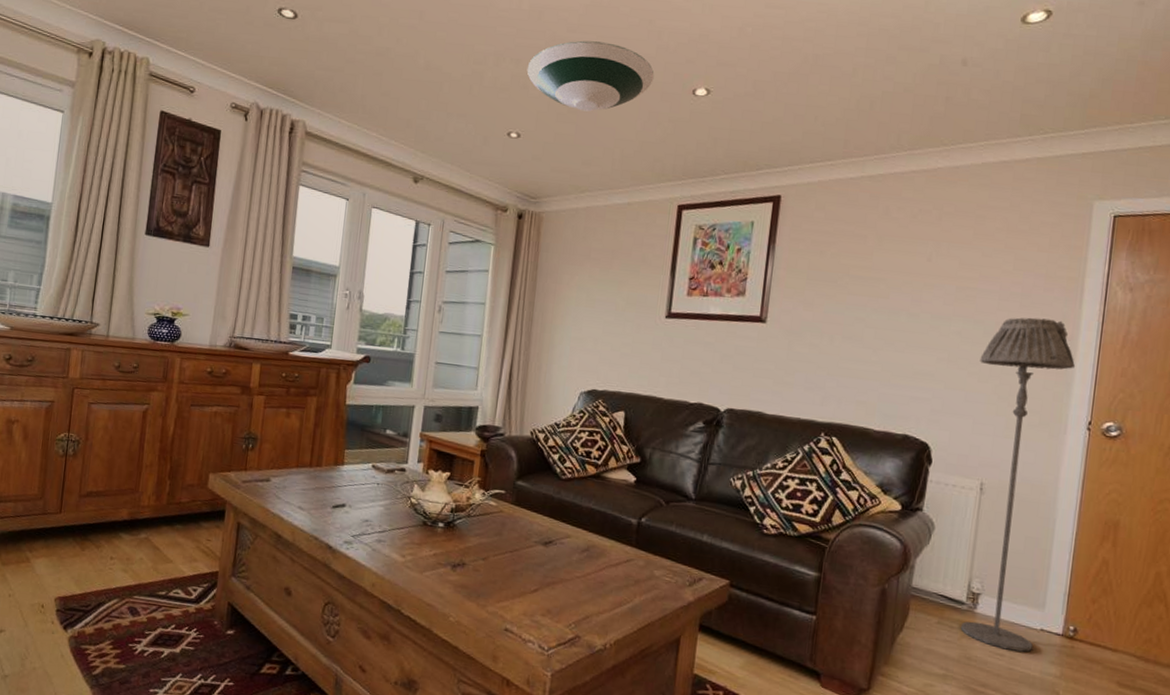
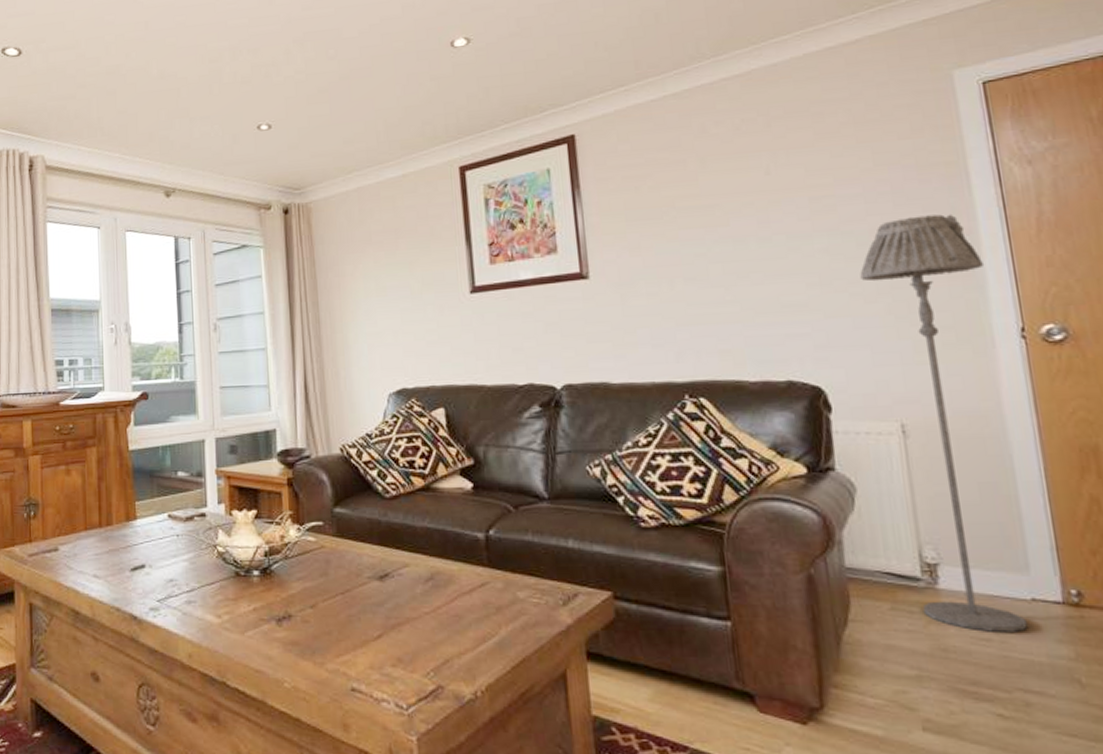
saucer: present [527,40,654,112] -> none [266,12,405,88]

